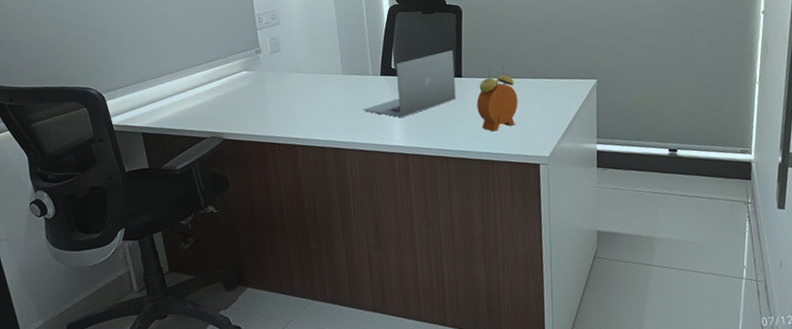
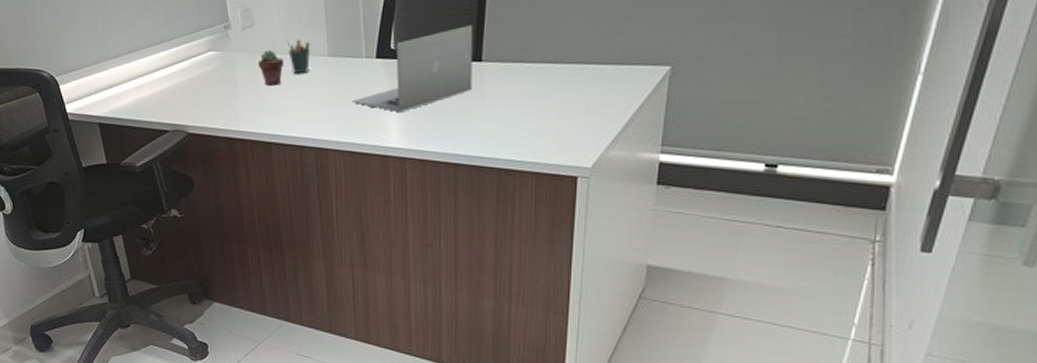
potted succulent: none [284,69,307,99] -> present [258,50,284,86]
pen holder: none [308,61,328,89] -> present [286,39,311,74]
alarm clock: present [476,66,518,132] -> none [499,47,555,133]

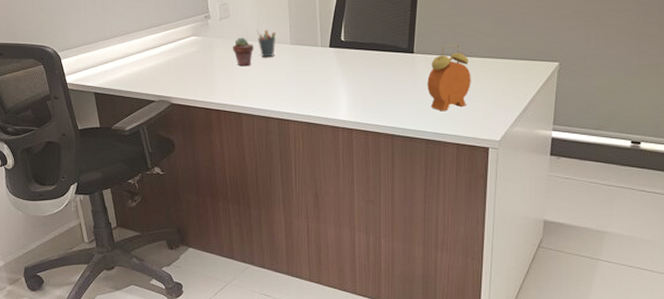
laptop: present [352,25,473,113] -> none [309,24,407,92]
alarm clock: none [499,47,555,133] -> present [427,44,471,112]

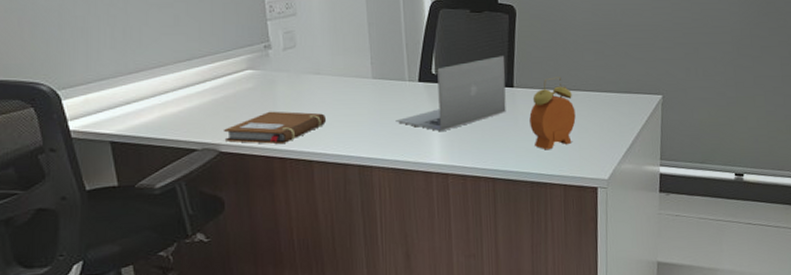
notebook: none [175,71,252,99] -> present [224,111,326,145]
potted succulent: present [232,37,254,67] -> none [299,70,328,105]
pen holder: present [256,29,277,58] -> none [330,61,355,94]
laptop: none [309,24,407,92] -> present [395,56,506,132]

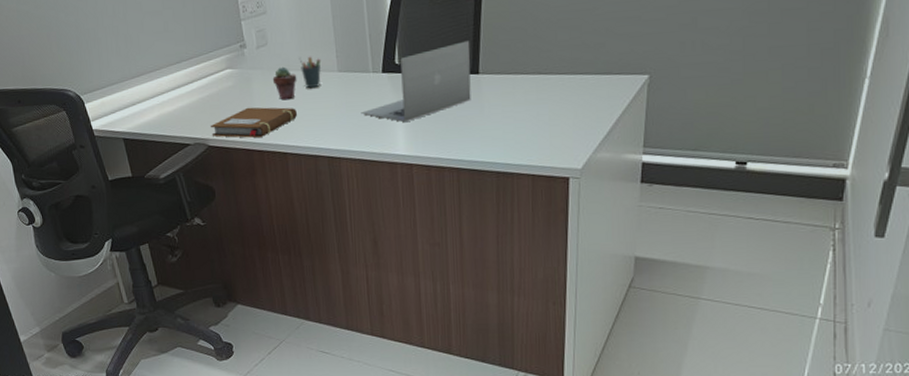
potted succulent: none [299,70,328,105] -> present [272,66,297,100]
pen holder: none [330,61,355,94] -> present [299,56,322,89]
alarm clock: present [529,77,576,150] -> none [496,60,547,139]

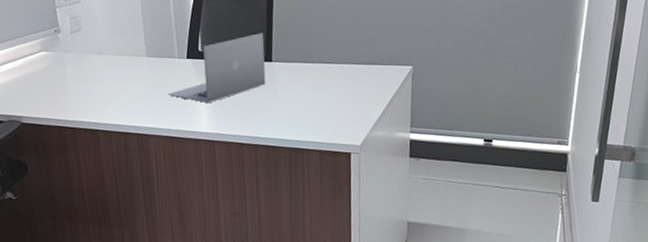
notebook: present [211,107,297,138] -> none [25,87,108,116]
potted succulent: present [272,66,297,100] -> none [85,51,109,82]
pen holder: present [299,56,322,89] -> none [110,42,132,72]

